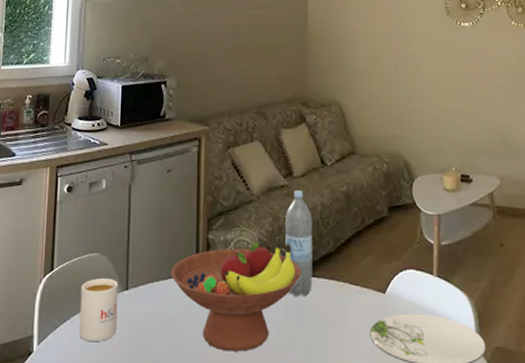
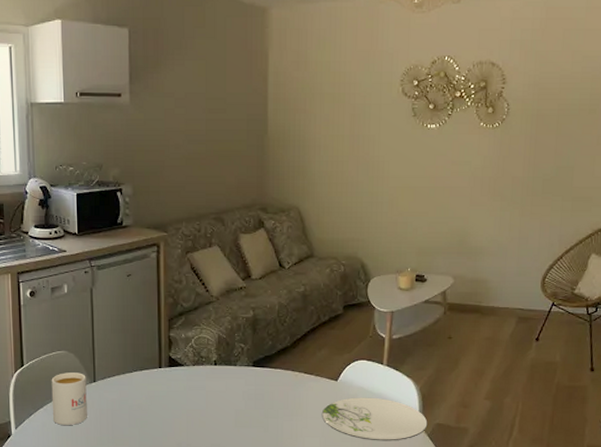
fruit bowl: present [170,239,302,352] -> none [135,335,260,431]
water bottle: present [284,190,313,297] -> none [243,292,270,385]

